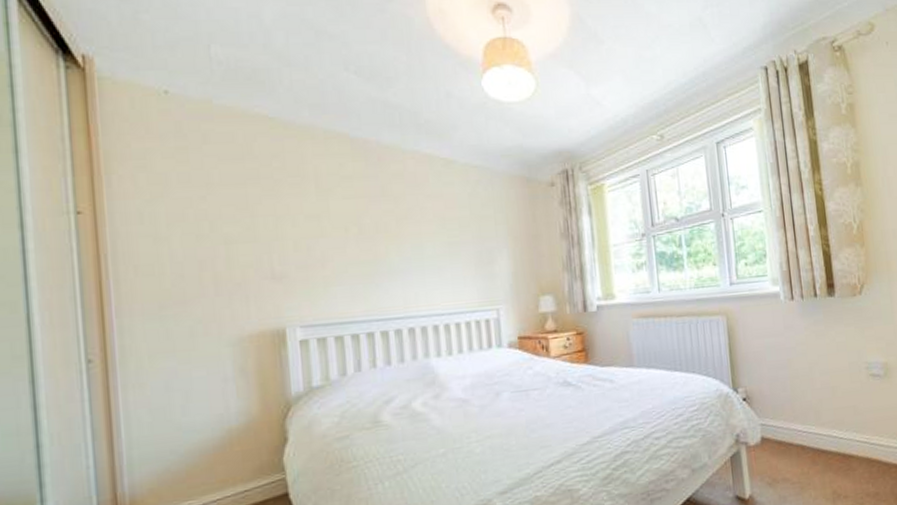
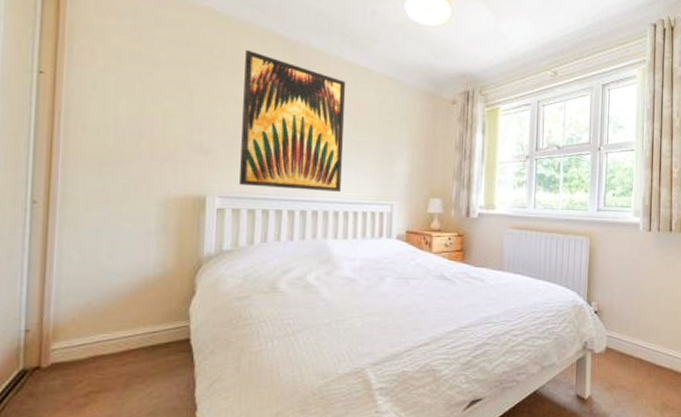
wall art: none [309,155,437,310] -> present [240,49,346,192]

